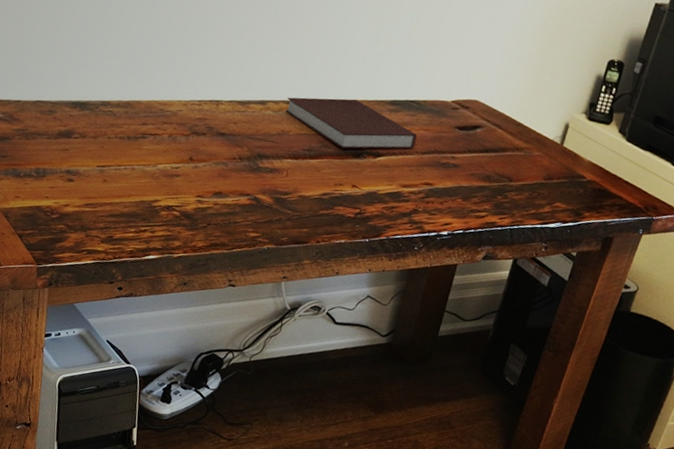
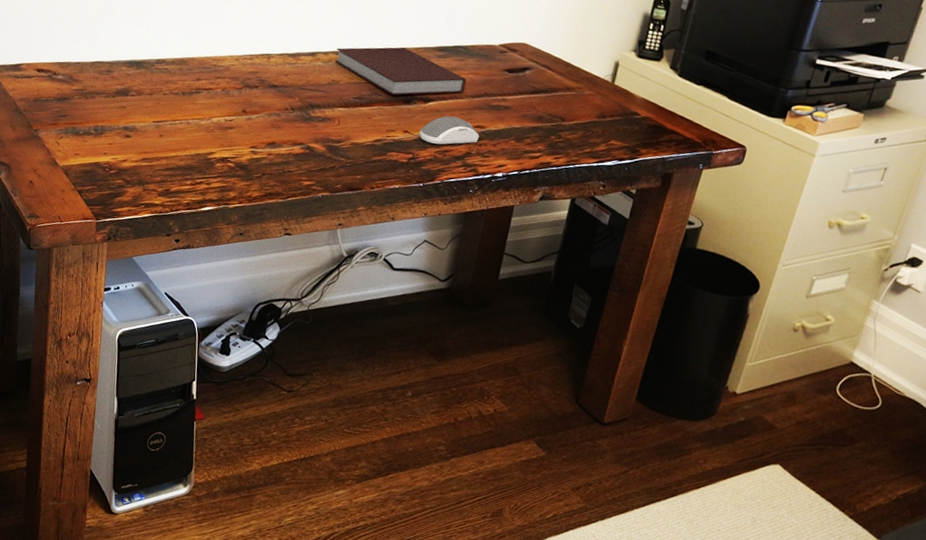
computer mouse: none [367,172,427,201] -> present [419,116,480,145]

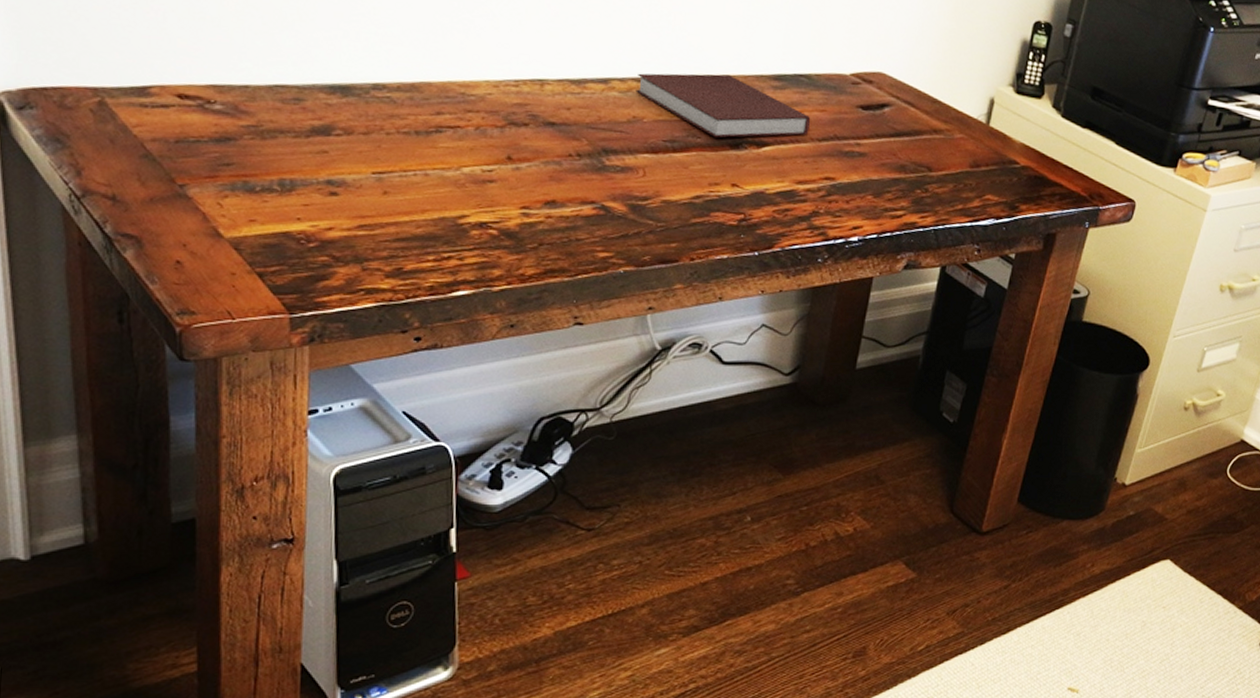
computer mouse: present [419,116,480,145] -> none [752,165,829,202]

